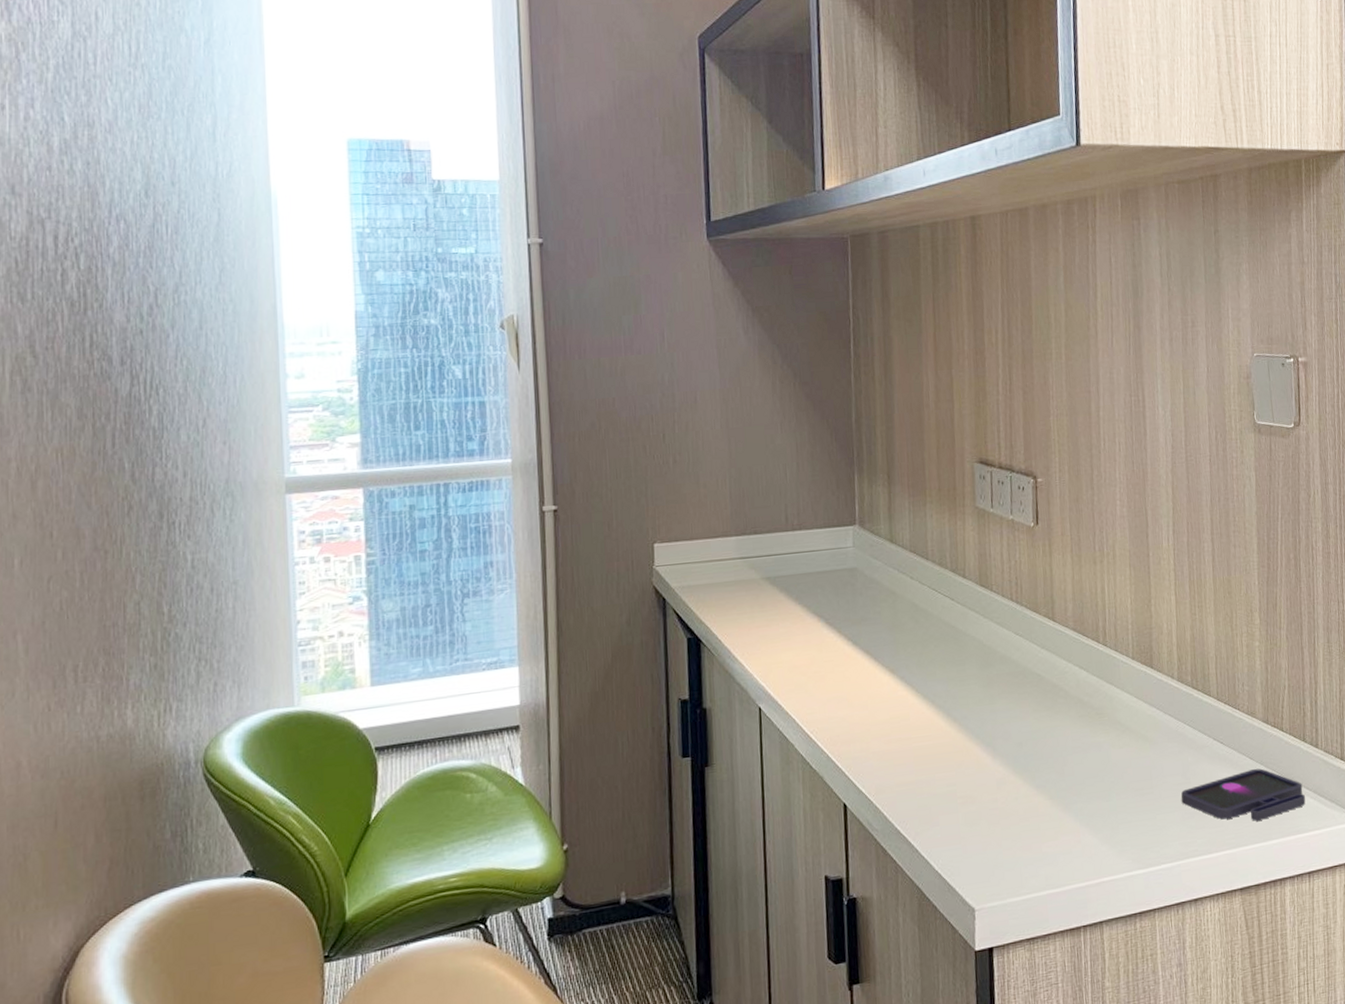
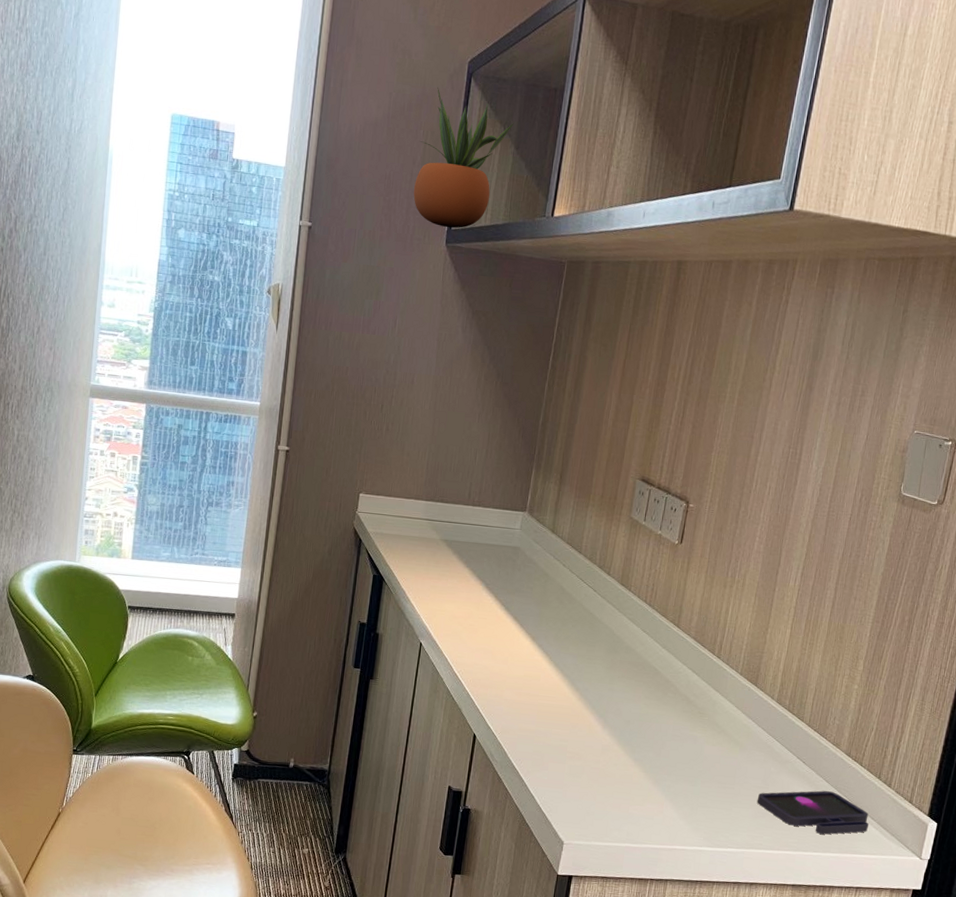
potted plant: none [657,68,762,220] -> present [413,87,514,229]

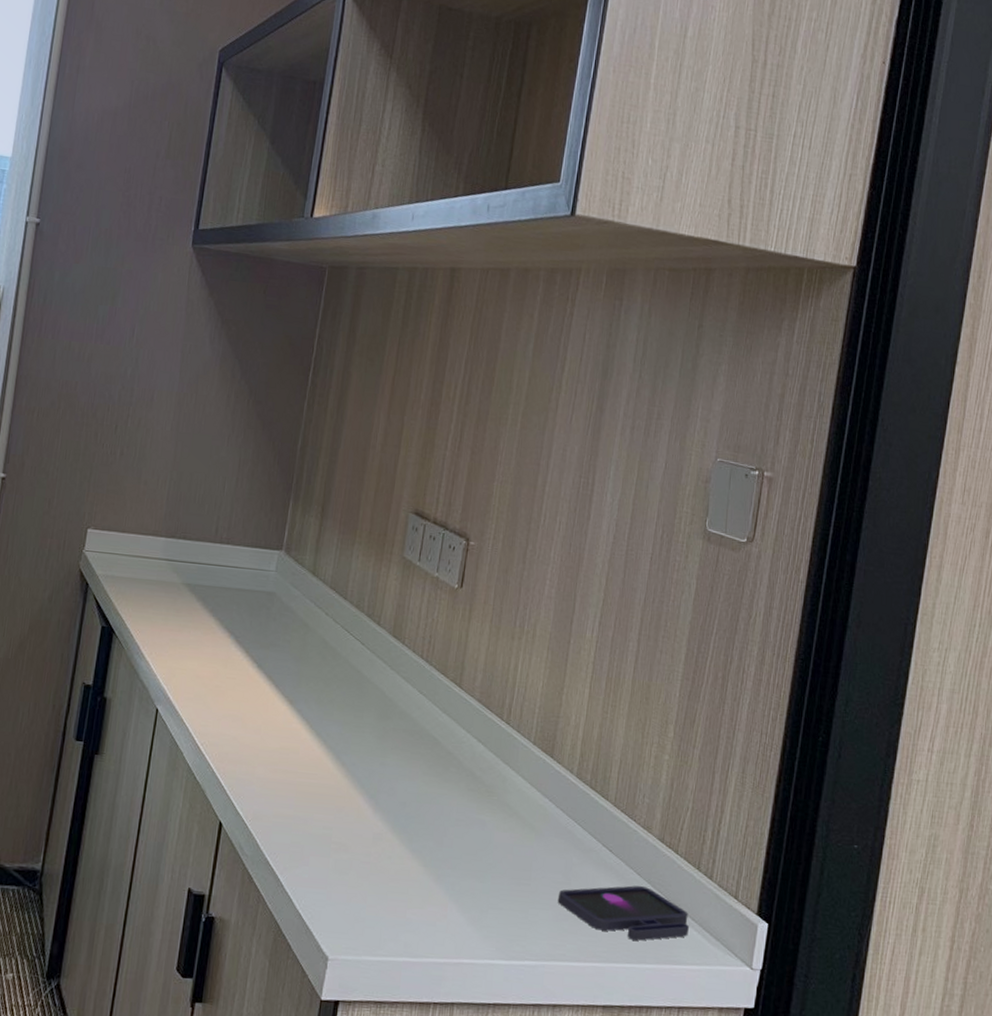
potted plant: present [413,87,514,229] -> none [156,76,269,229]

